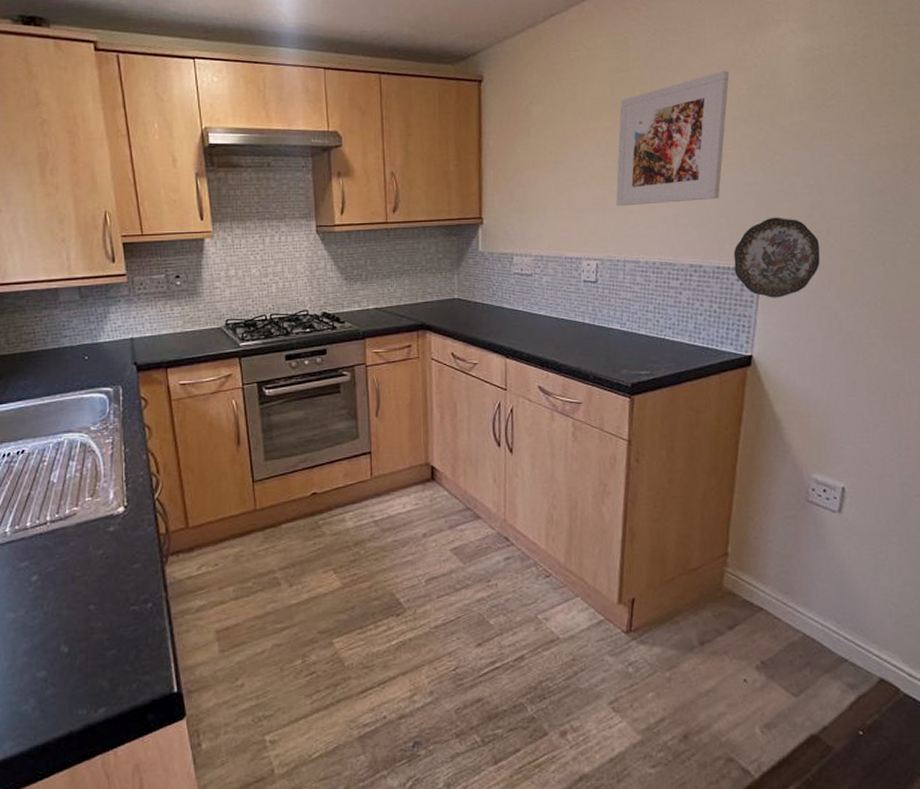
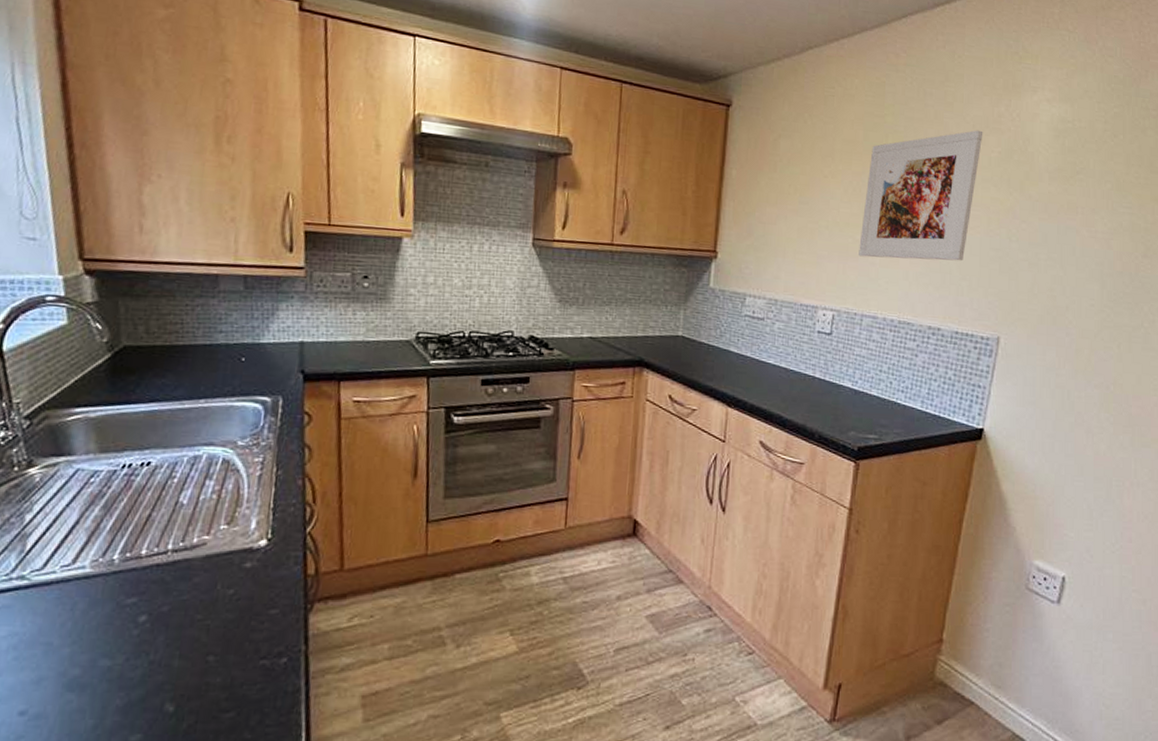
decorative plate: present [733,217,820,298] -> none [973,286,1059,371]

